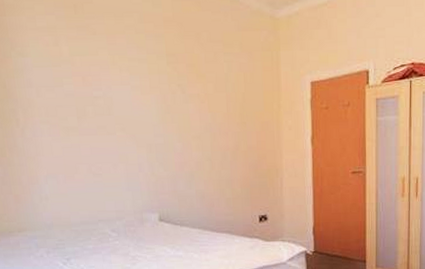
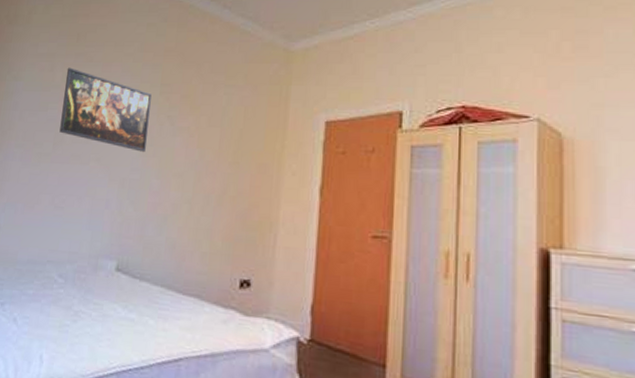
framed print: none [72,41,164,119] -> present [59,67,152,152]

